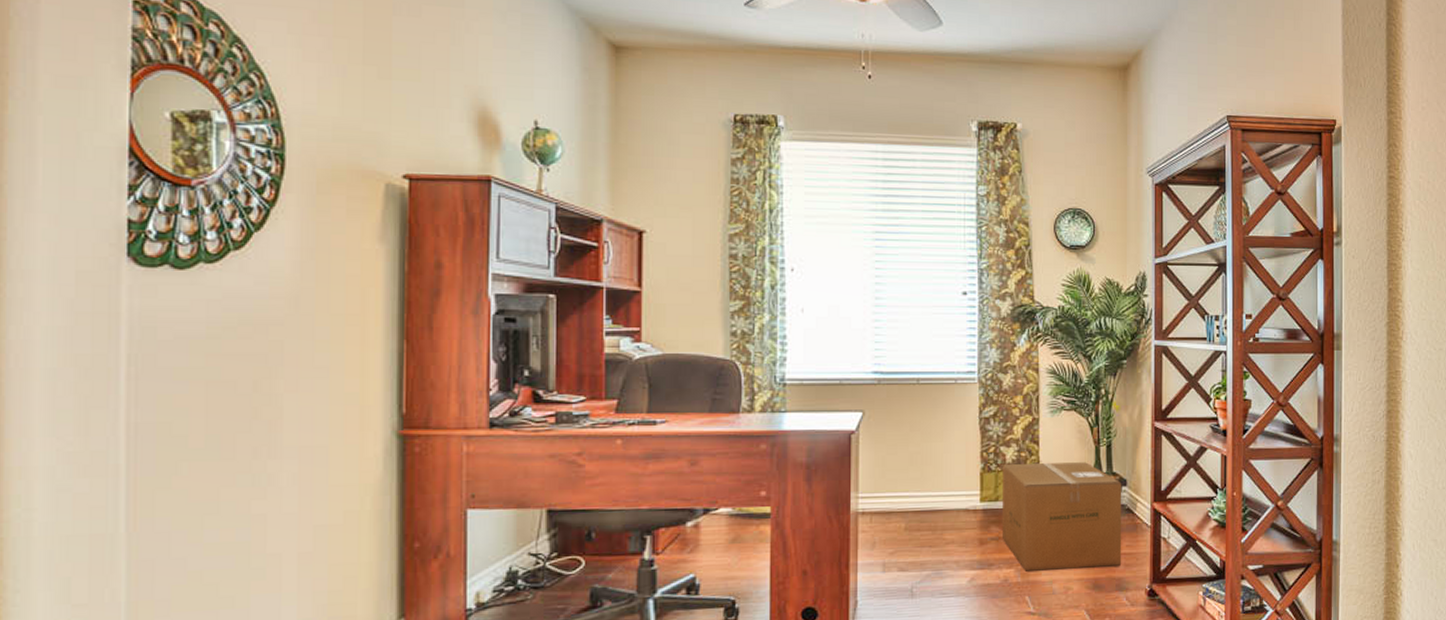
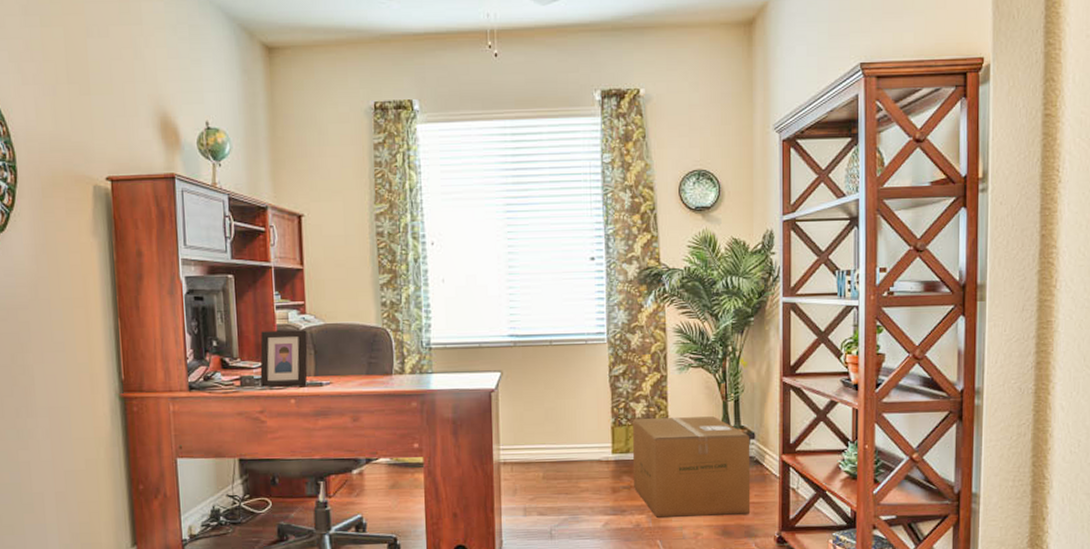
picture frame: none [581,360,641,425] -> present [260,330,308,387]

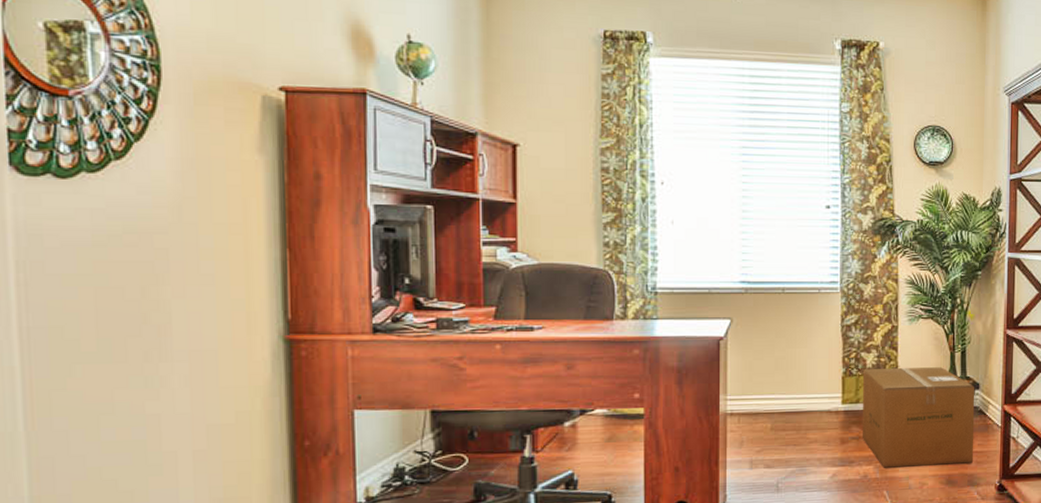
picture frame: present [260,330,308,387] -> none [461,269,518,331]

